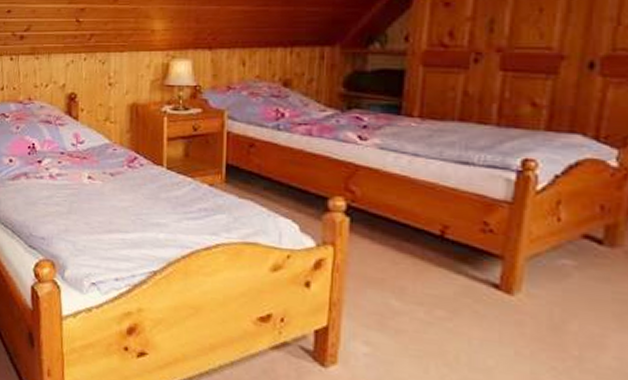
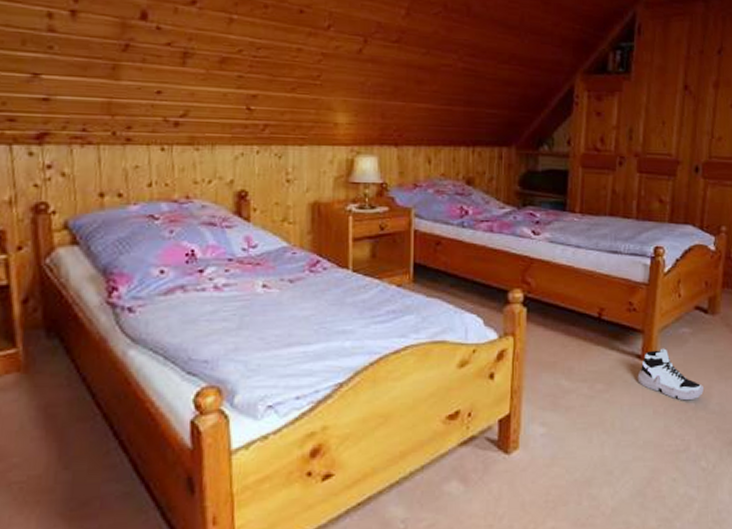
sneaker: none [493,280,593,348] -> present [637,348,703,401]

